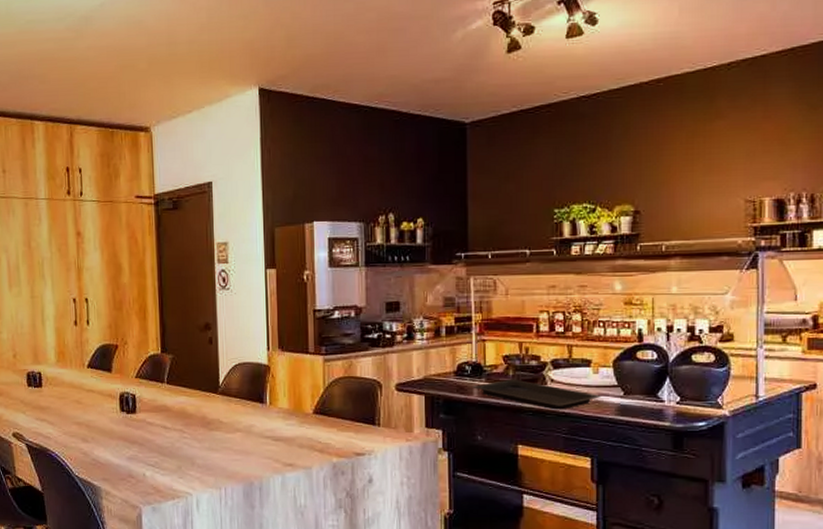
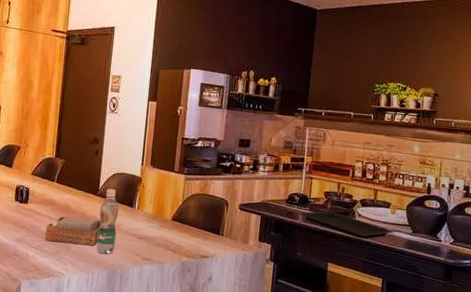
napkin holder: none [161,423,228,456] -> present [44,216,101,246]
bottle: none [223,383,248,464] -> present [96,188,119,254]

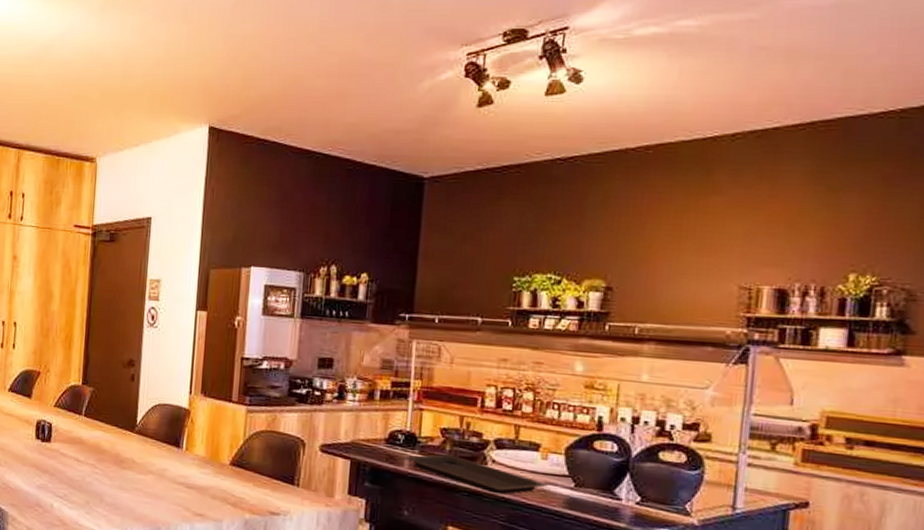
napkin holder: present [44,216,101,246] -> none [72,458,140,497]
bottle: present [96,188,119,254] -> none [134,424,162,507]

